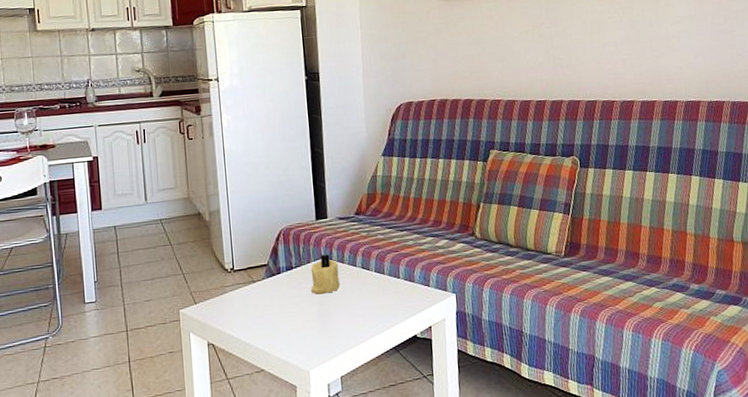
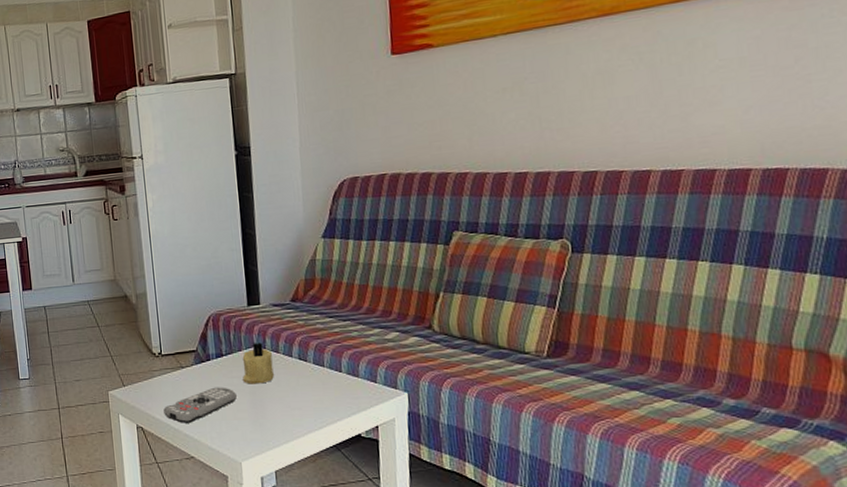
remote control: none [235,298,305,337] -> present [163,387,237,423]

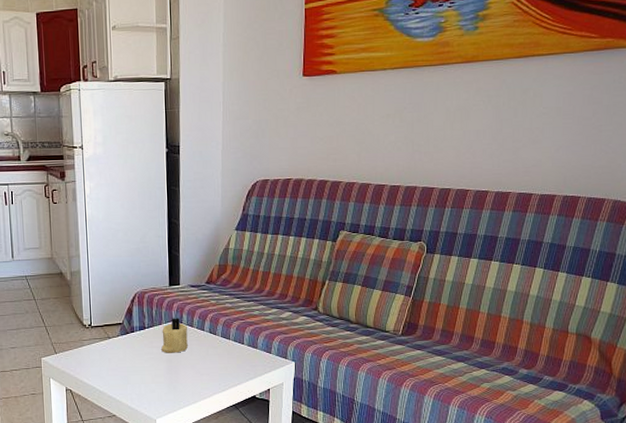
remote control: present [163,387,237,423] -> none [91,355,155,386]

